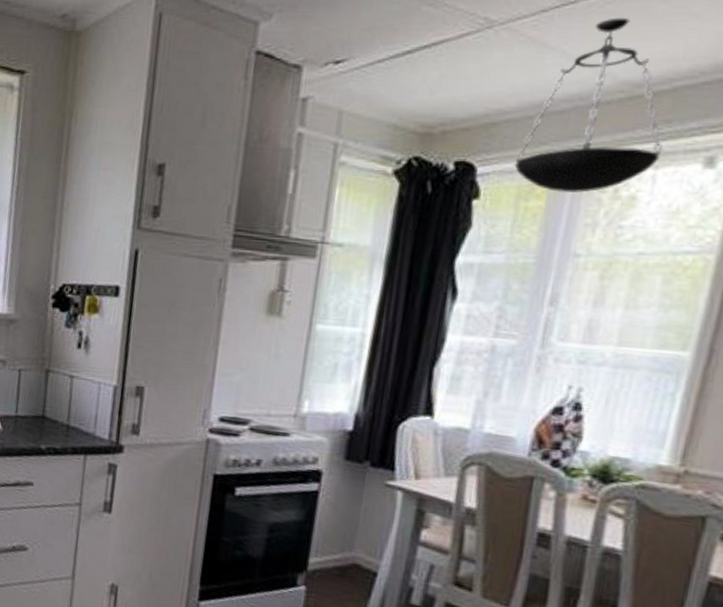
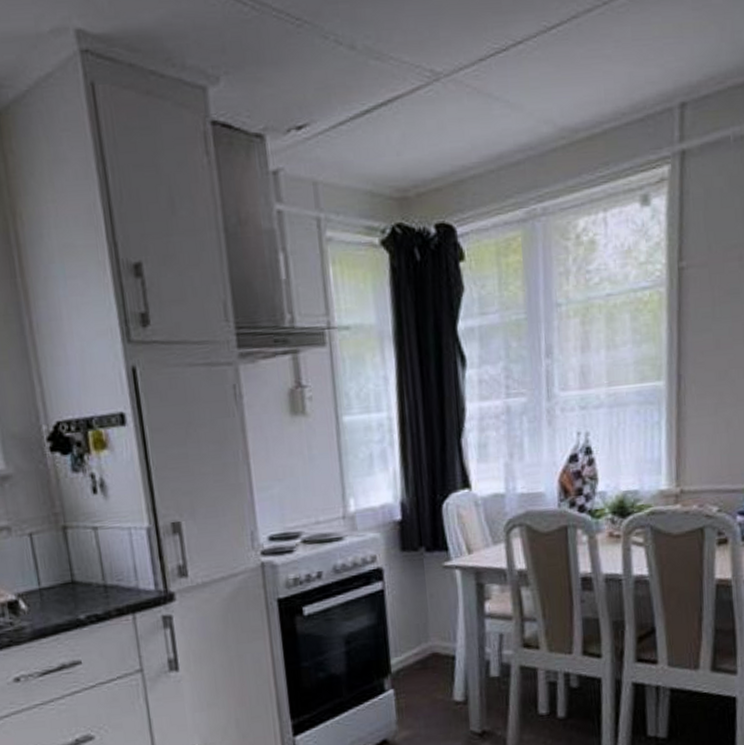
pendant lamp: present [514,17,663,193] -> none [487,63,607,245]

